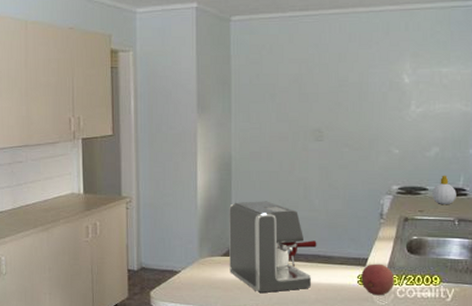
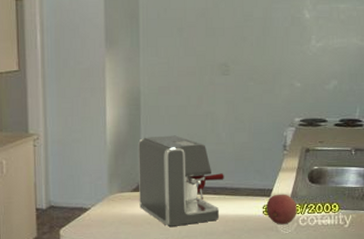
soap bottle: present [432,175,456,204] -> none [331,107,353,135]

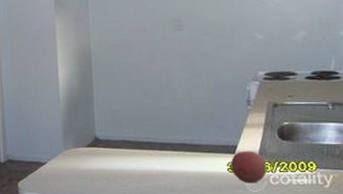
coffee maker: present [138,135,224,226] -> none [91,91,183,182]

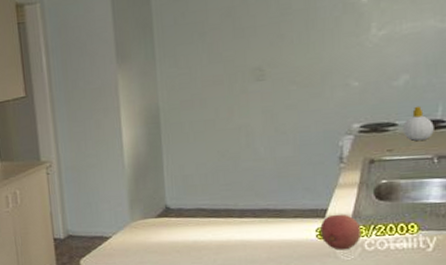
soap bottle: none [301,58,328,89] -> present [403,106,434,141]

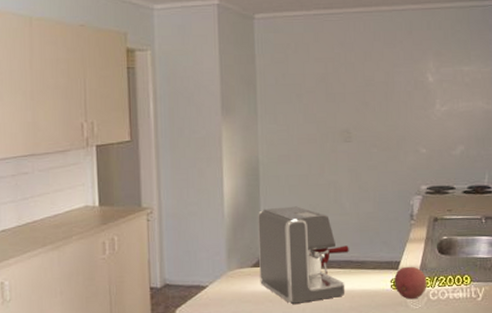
coffee maker: none [160,153,265,254] -> present [258,206,349,304]
soap bottle: present [403,106,434,141] -> none [459,173,482,203]

